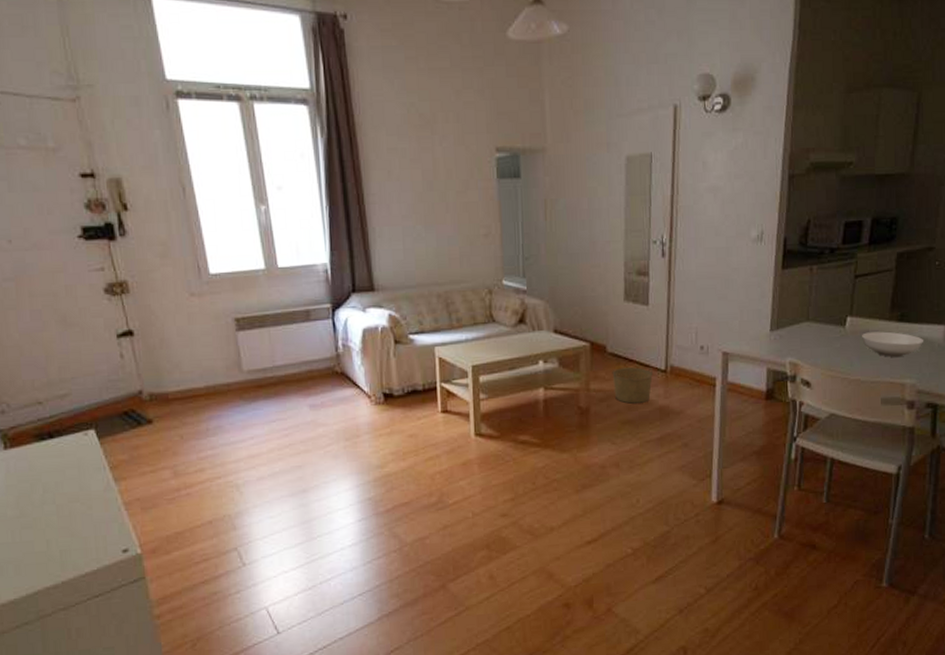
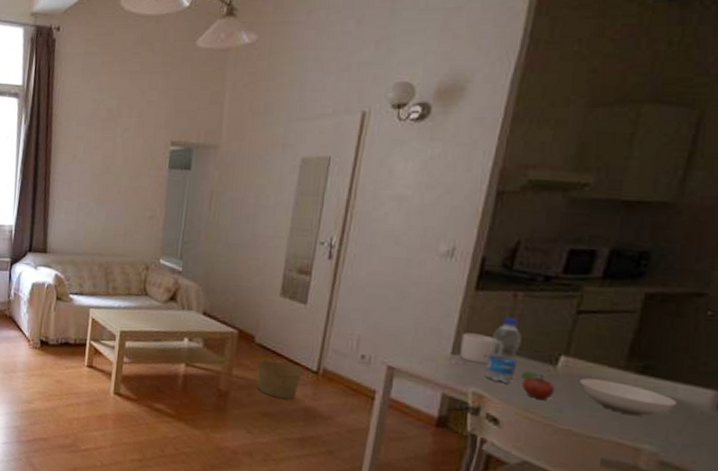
mug: none [776,309,799,336] -> present [459,332,493,365]
bottle: none [796,289,819,350] -> present [484,317,522,384]
fruit: none [822,334,846,359] -> present [521,370,555,401]

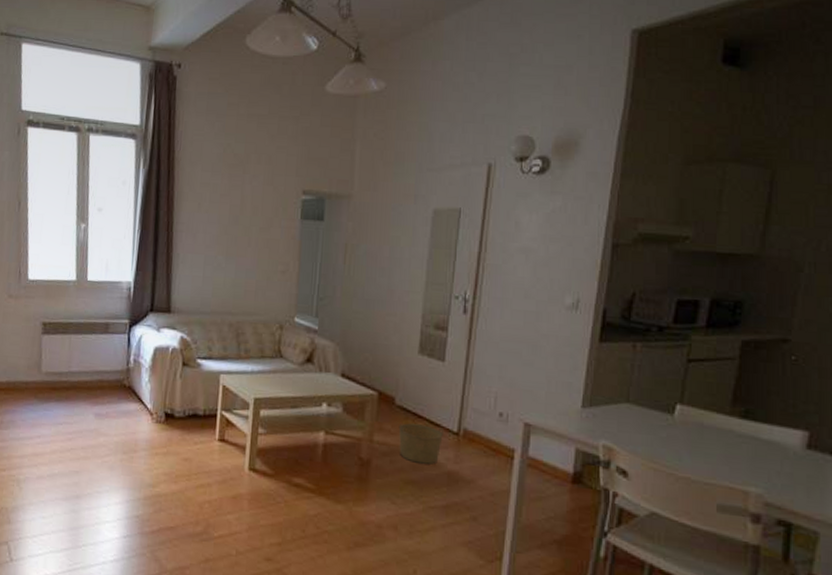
mug: present [459,332,493,365] -> none [588,385,618,417]
bottle: present [484,317,522,384] -> none [612,368,642,435]
fruit: present [521,370,555,401] -> none [645,420,674,450]
bowl: present [580,378,678,416] -> none [694,425,775,460]

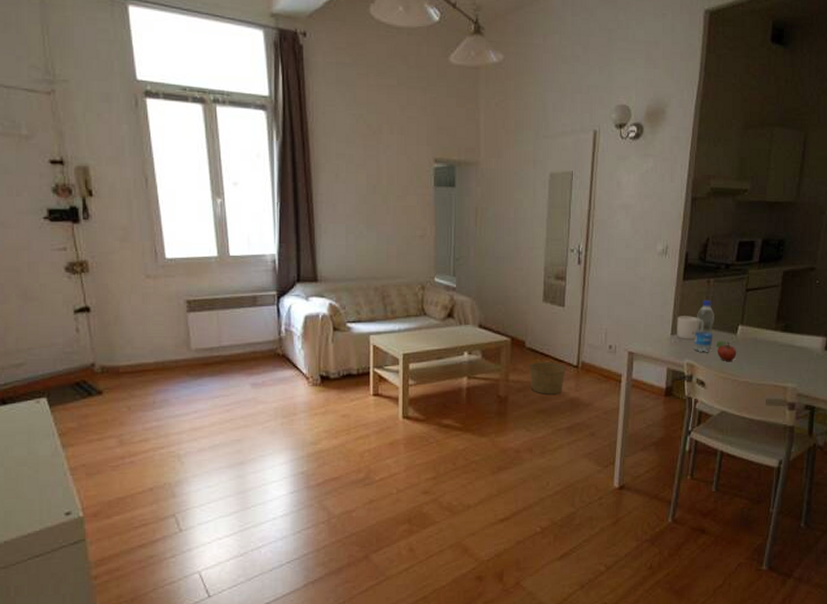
mug: none [588,385,618,417] -> present [676,316,697,340]
bottle: none [612,368,642,435] -> present [693,299,714,353]
fruit: none [645,420,674,450] -> present [716,340,737,362]

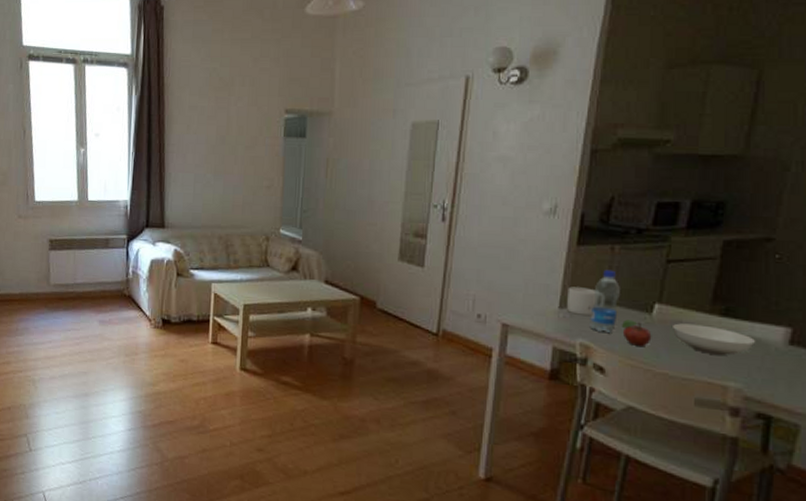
basket: present [529,362,566,395] -> none [380,325,423,363]
bowl: none [751,340,805,364] -> present [673,323,756,356]

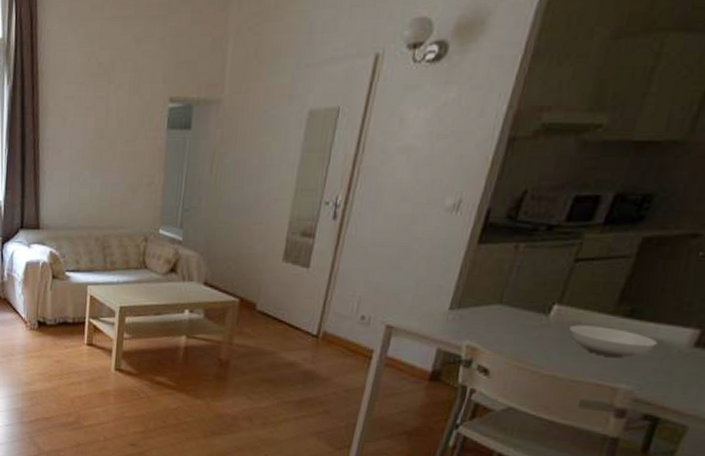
mug: present [566,286,595,317] -> none [456,287,491,318]
bottle: present [590,269,620,334] -> none [479,269,519,335]
fruit: present [622,319,652,347] -> none [514,321,546,349]

